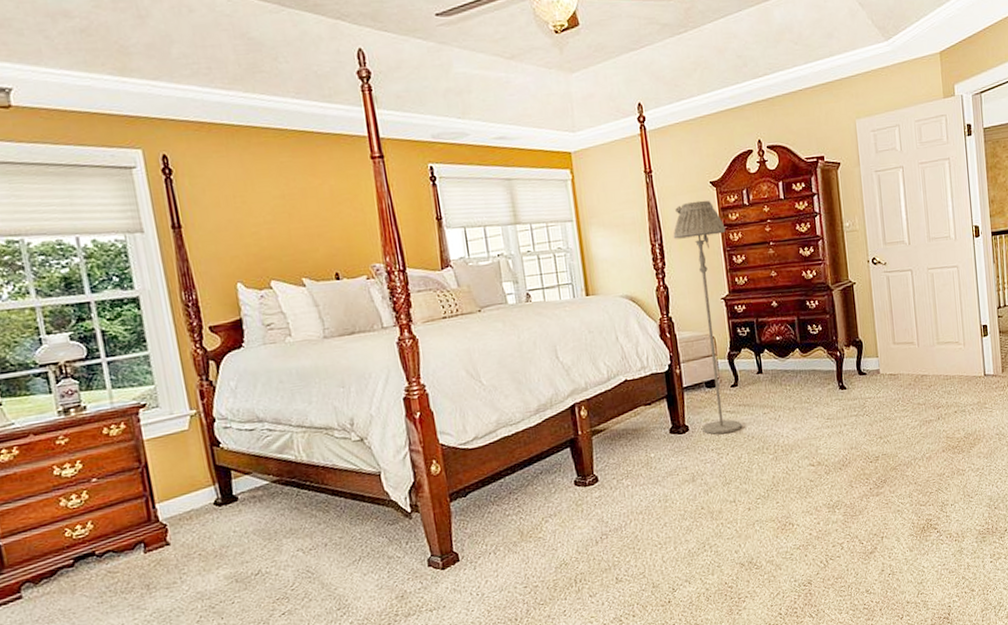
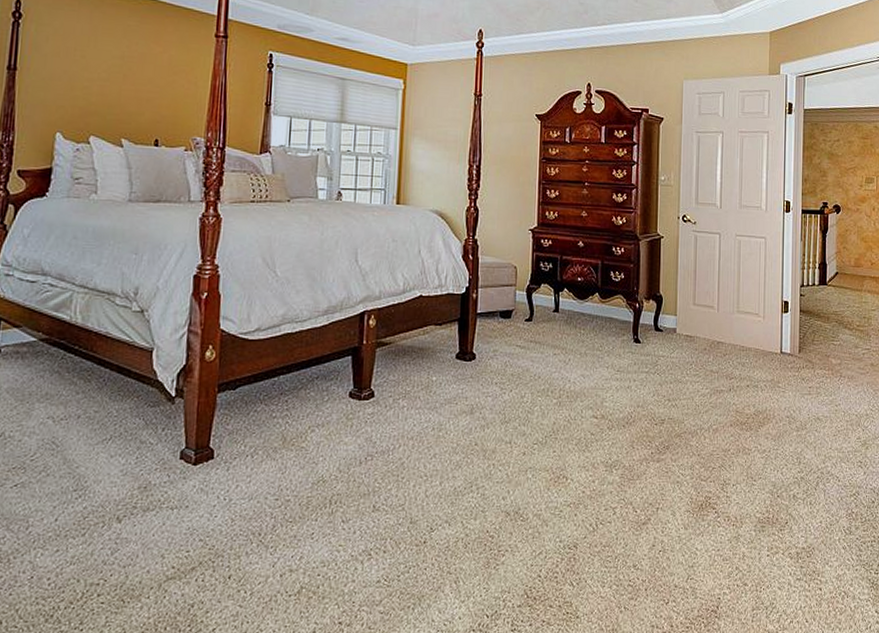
floor lamp: present [673,200,743,435] -> none [489,130,544,369]

